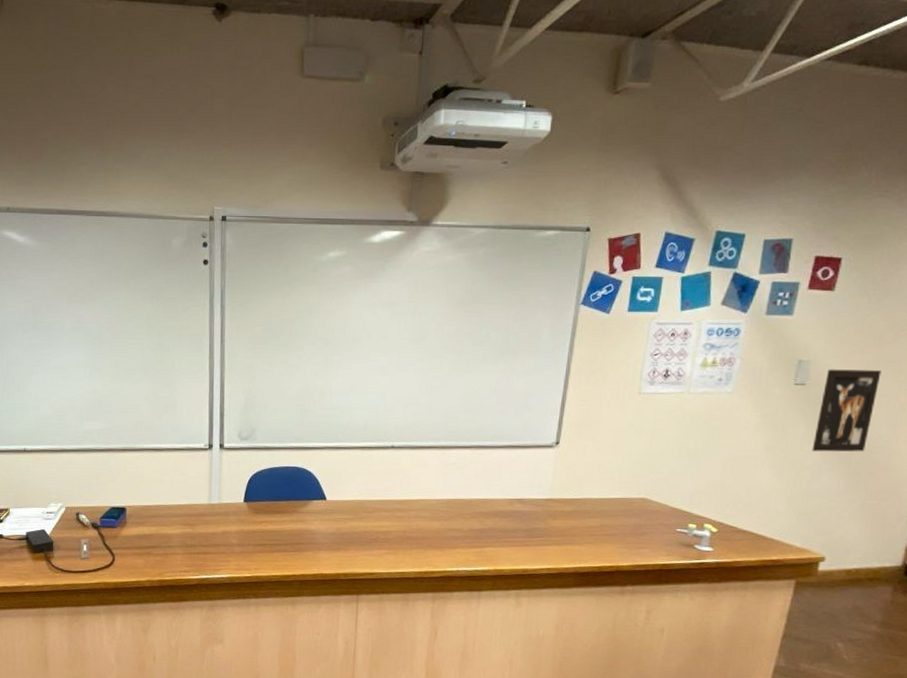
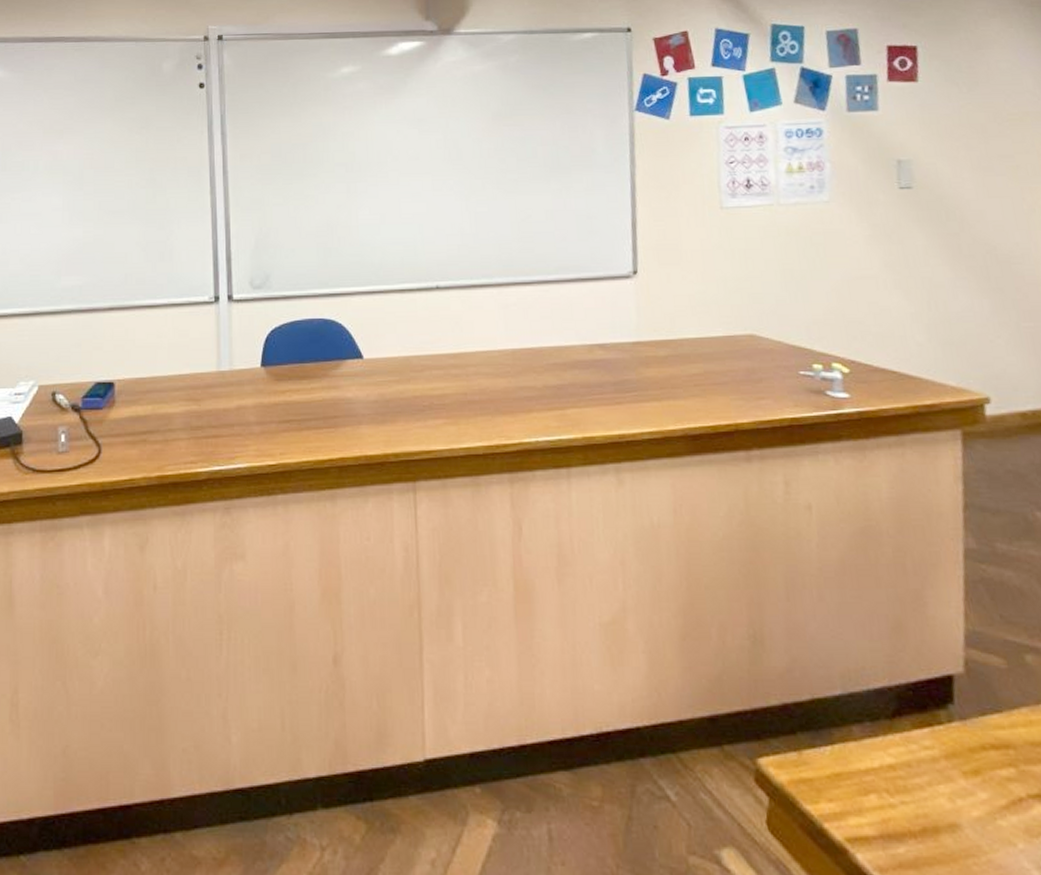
wall art: present [811,369,881,452] -> none [933,166,1002,266]

